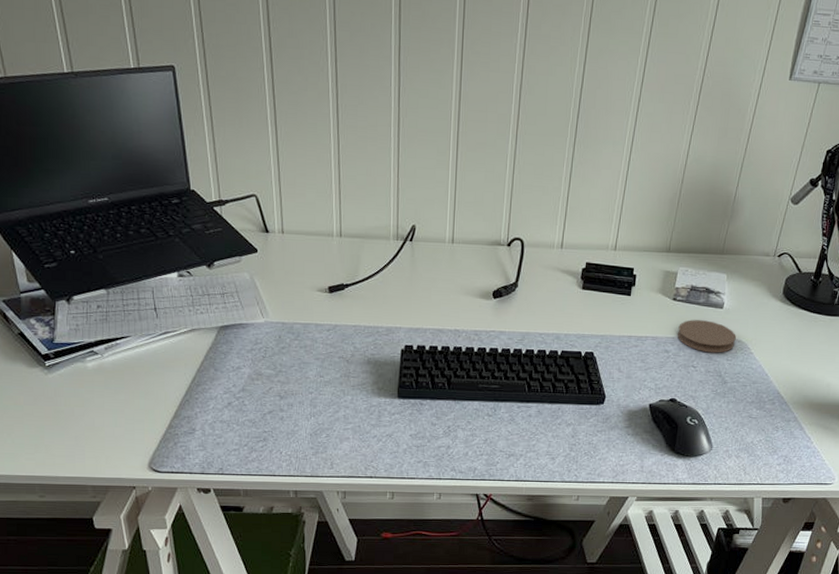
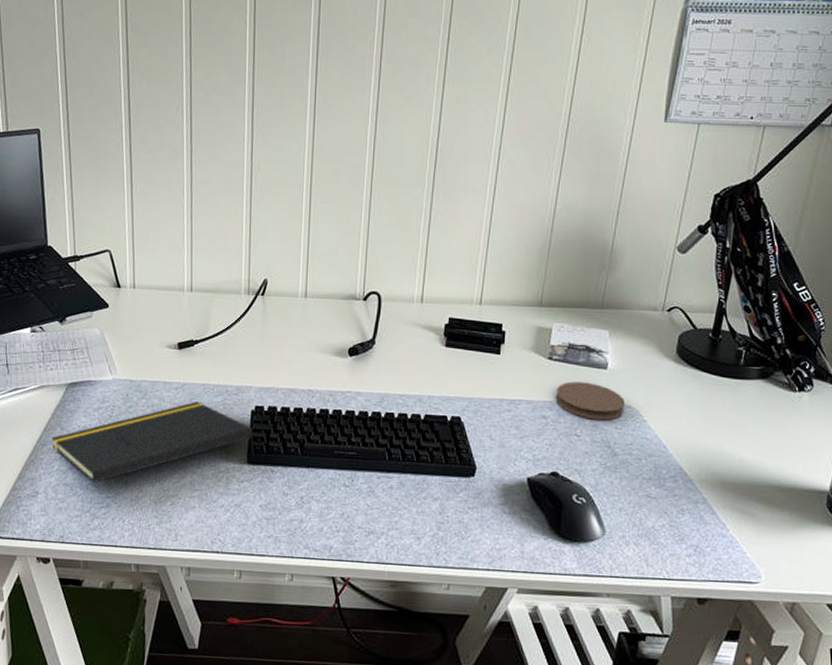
notepad: none [205,342,405,420] -> present [51,401,255,484]

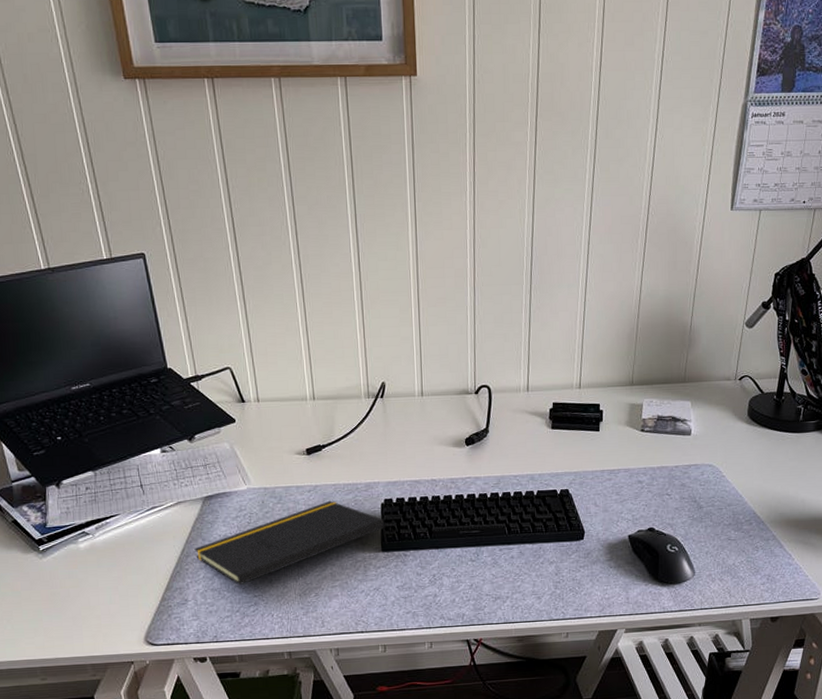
coaster: present [555,381,625,420] -> none [648,448,707,480]

